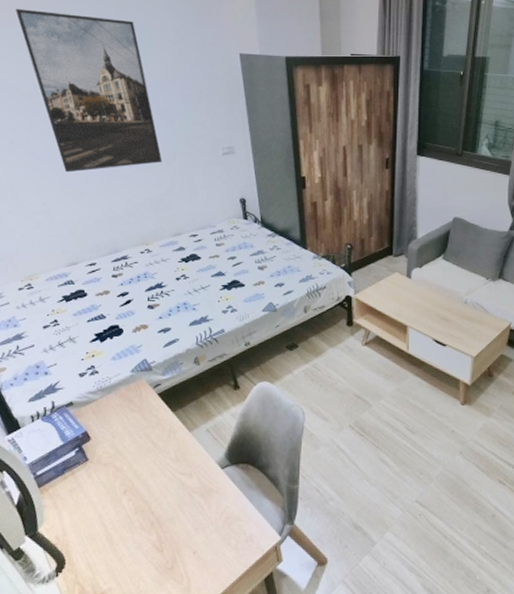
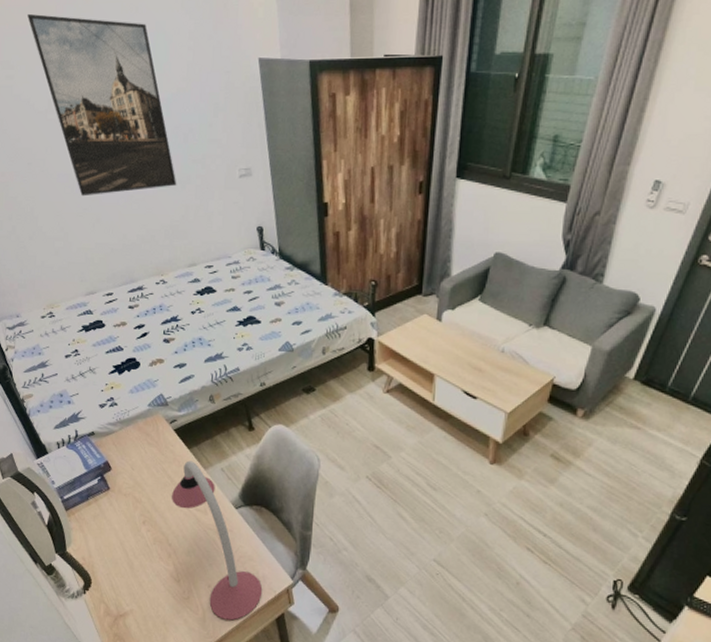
desk lamp: none [155,424,250,587] -> present [172,460,263,621]

